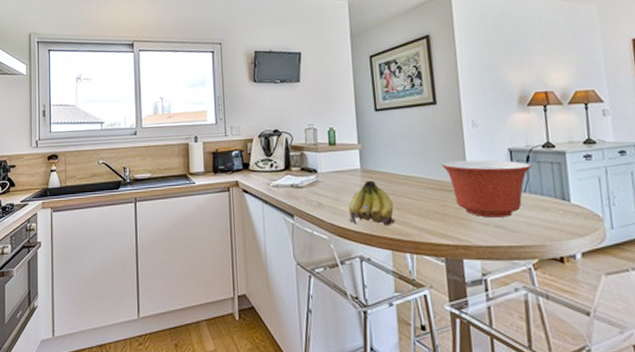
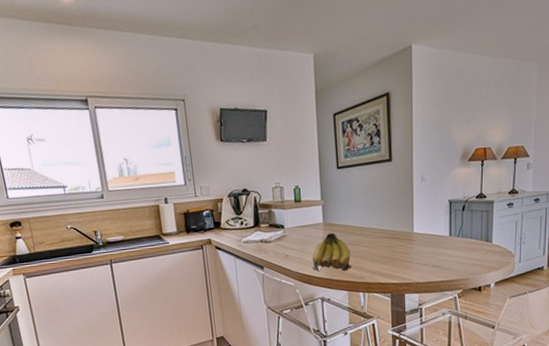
mixing bowl: present [441,159,532,218] -> none [393,210,466,259]

